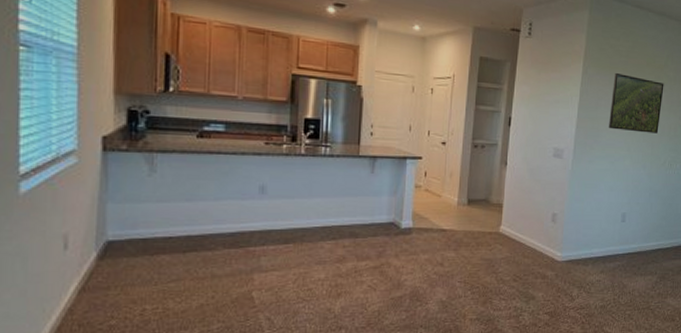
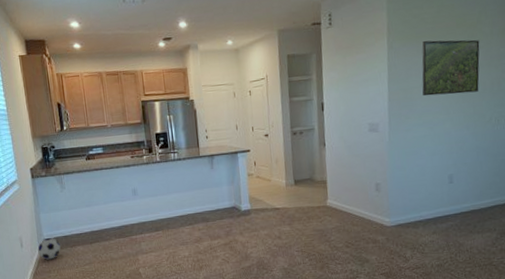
soccer ball: none [93,240,134,271] -> present [37,238,61,260]

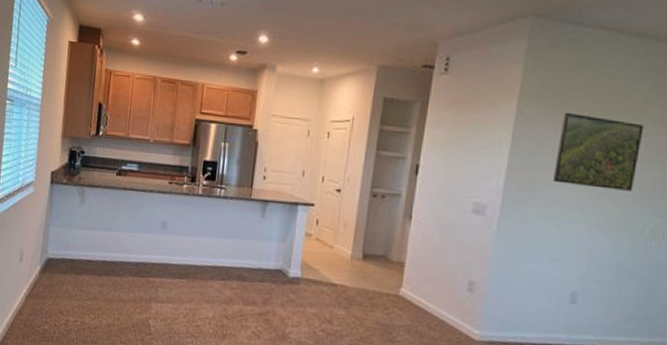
soccer ball: present [37,238,61,260] -> none [37,257,65,284]

